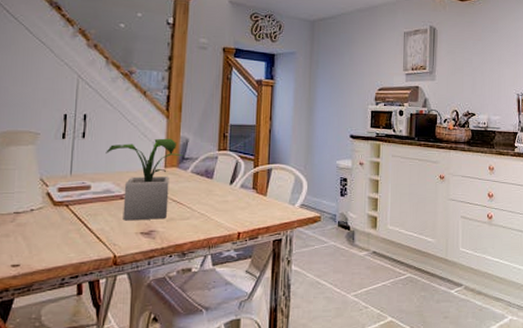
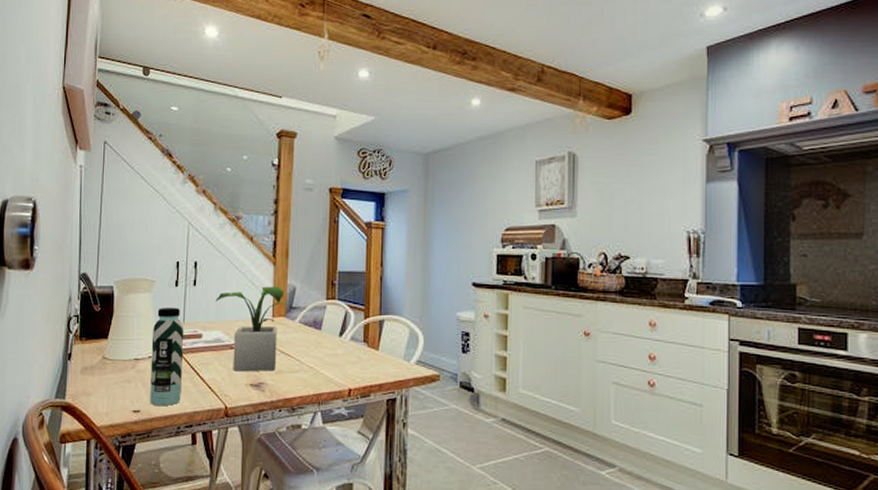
water bottle: none [31,159,71,259] -> present [150,307,184,407]

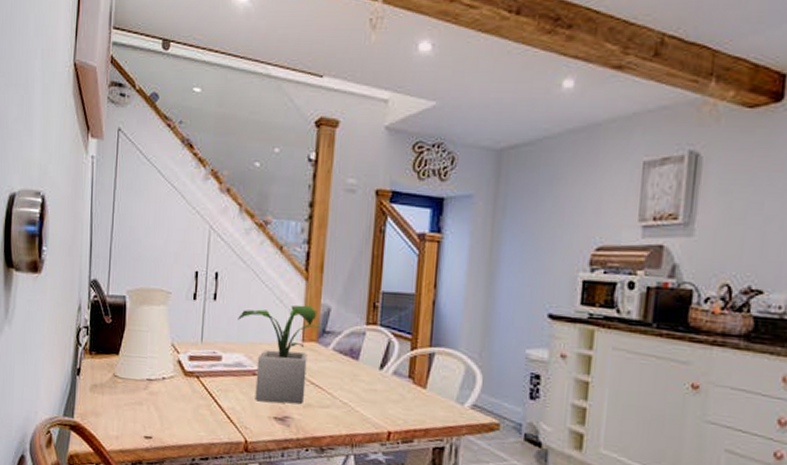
water bottle: present [150,307,184,407] -> none [163,323,202,435]

